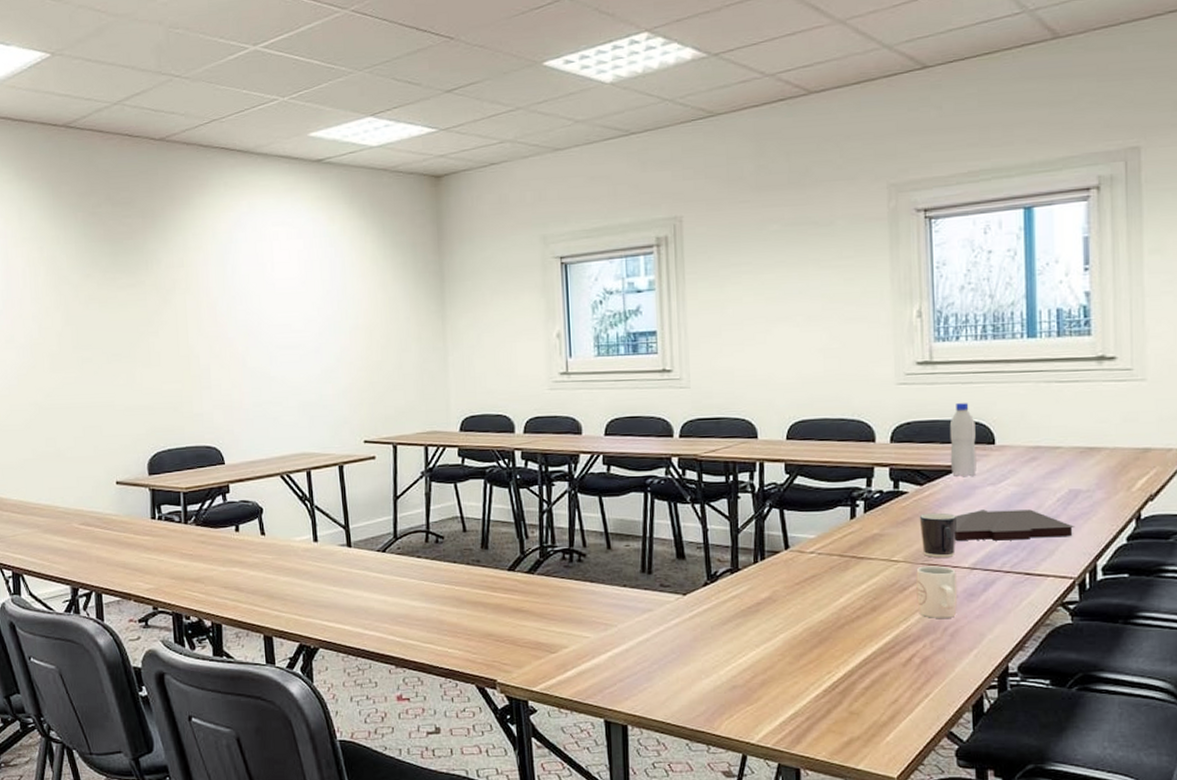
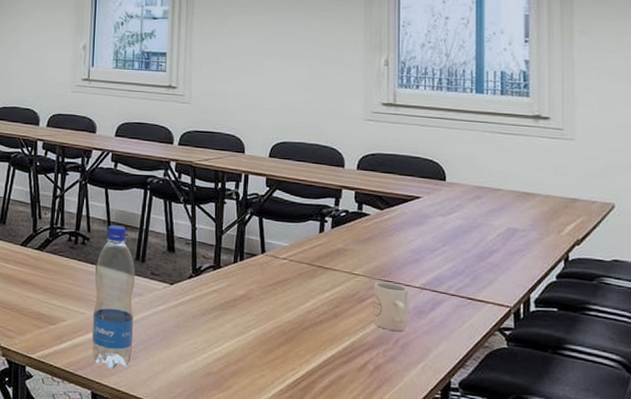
bottle: none [596,536,646,694] -> present [92,225,135,369]
mug: present [919,512,958,559] -> none [378,234,411,277]
water bottle: present [949,402,977,477] -> none [407,141,430,207]
papers: present [955,509,1076,541] -> none [409,237,512,270]

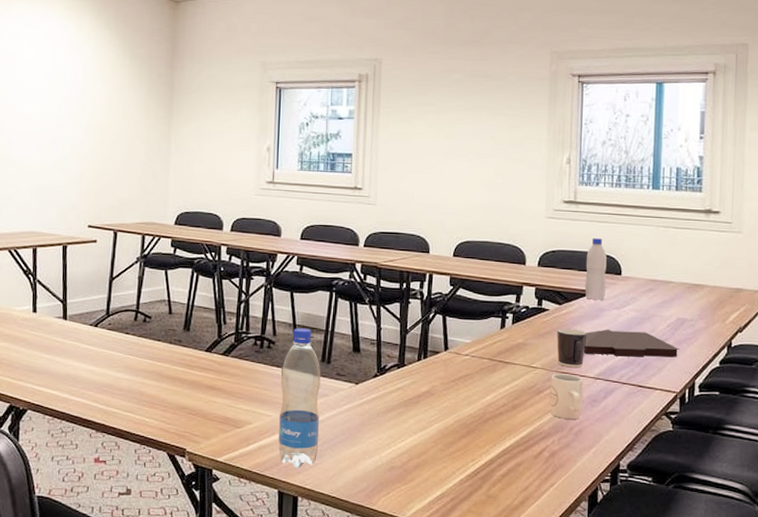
mug: none [378,234,411,277] -> present [556,328,587,368]
water bottle: none [407,141,430,207] -> present [584,237,607,301]
papers: none [409,237,512,270] -> present [584,329,680,358]

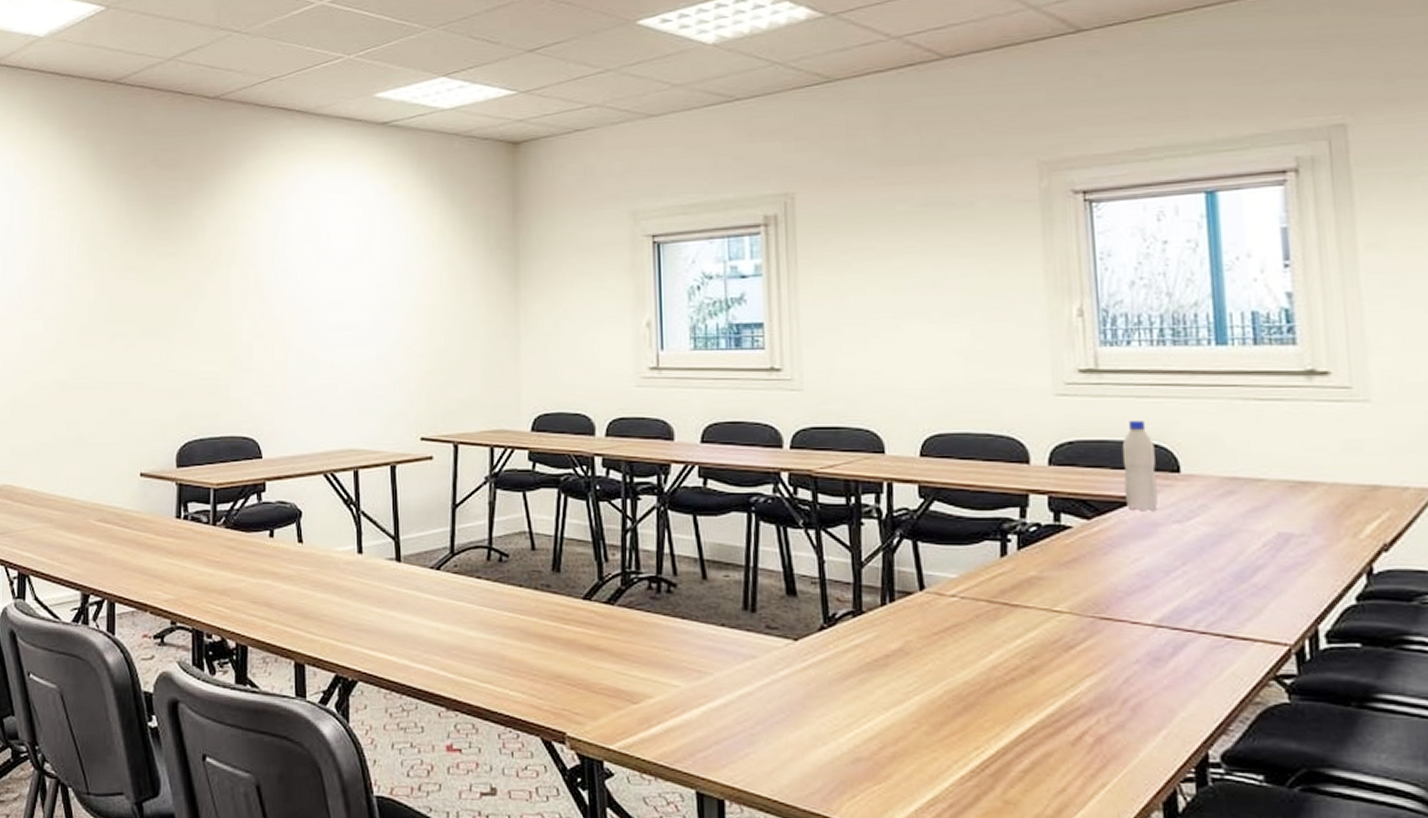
bottle: present [278,328,321,468] -> none [688,564,748,760]
mug: present [550,373,584,419] -> none [1085,619,1140,687]
mug: present [556,328,587,368] -> none [1086,553,1136,612]
papers: present [584,329,680,358] -> none [1132,553,1288,593]

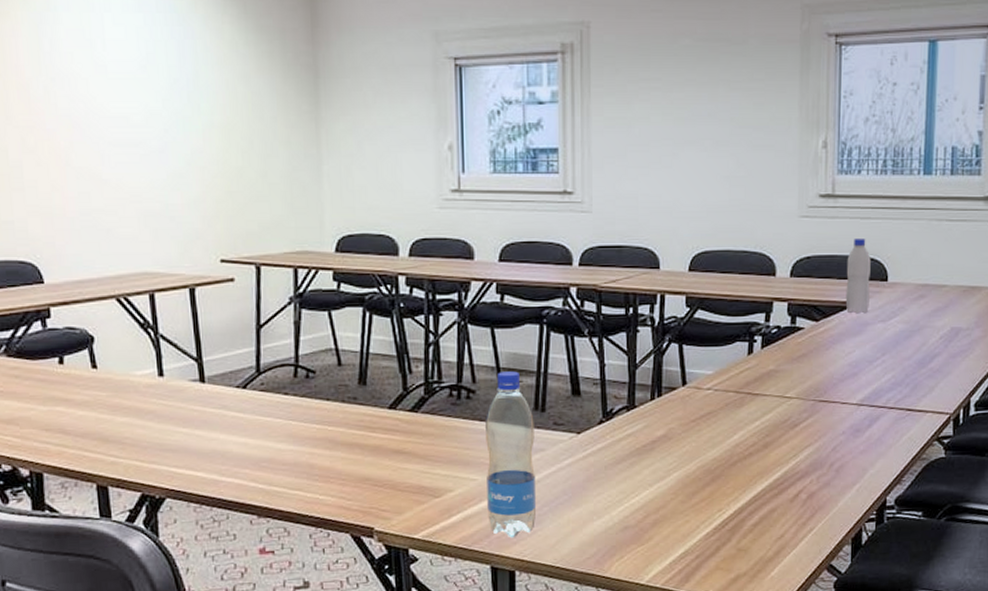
bottle: none [688,564,748,760] -> present [486,371,537,538]

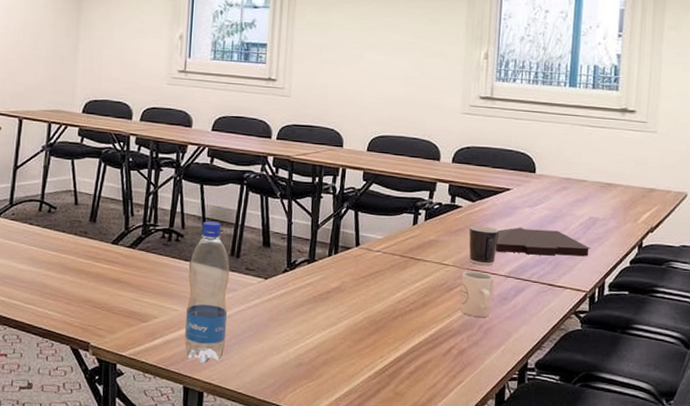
mug: none [807,402,845,454] -> present [460,271,494,317]
mug: none [813,349,849,395] -> present [468,226,500,266]
water bottle: present [845,237,871,314] -> none [498,134,522,199]
papers: none [846,346,954,377] -> present [496,227,592,257]

